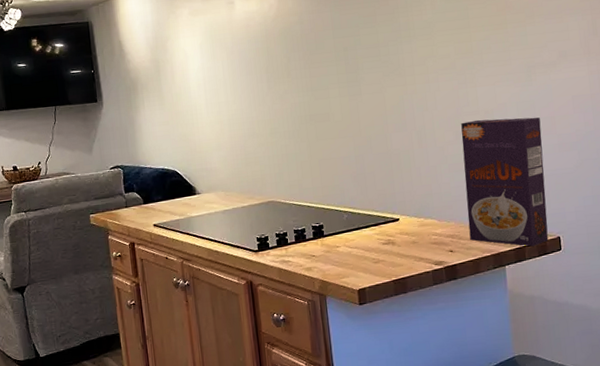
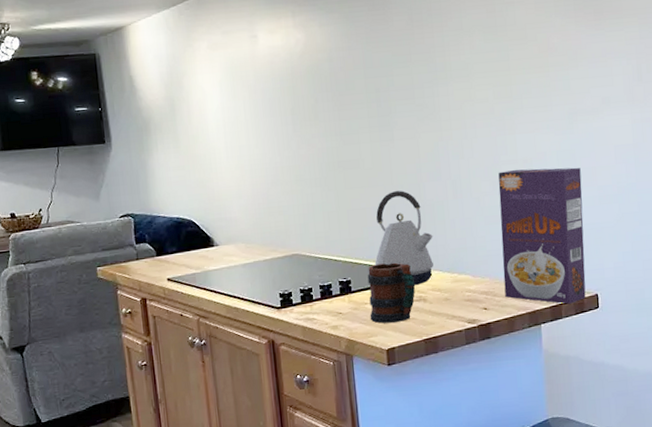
mug: none [338,208,384,265] -> present [367,262,416,324]
kettle: none [345,141,401,229] -> present [375,190,434,285]

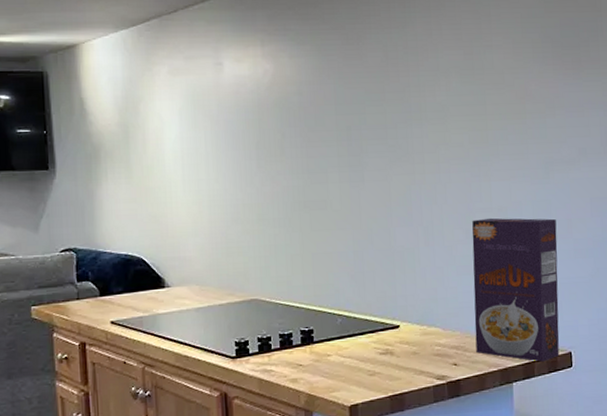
mug: present [367,262,416,324] -> none [331,312,383,378]
kettle: present [375,190,434,285] -> none [339,234,403,337]

